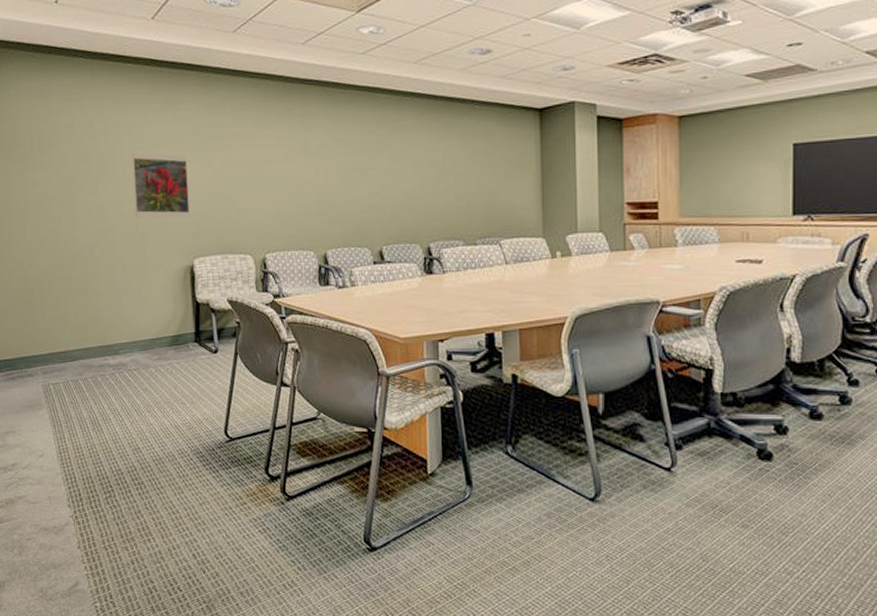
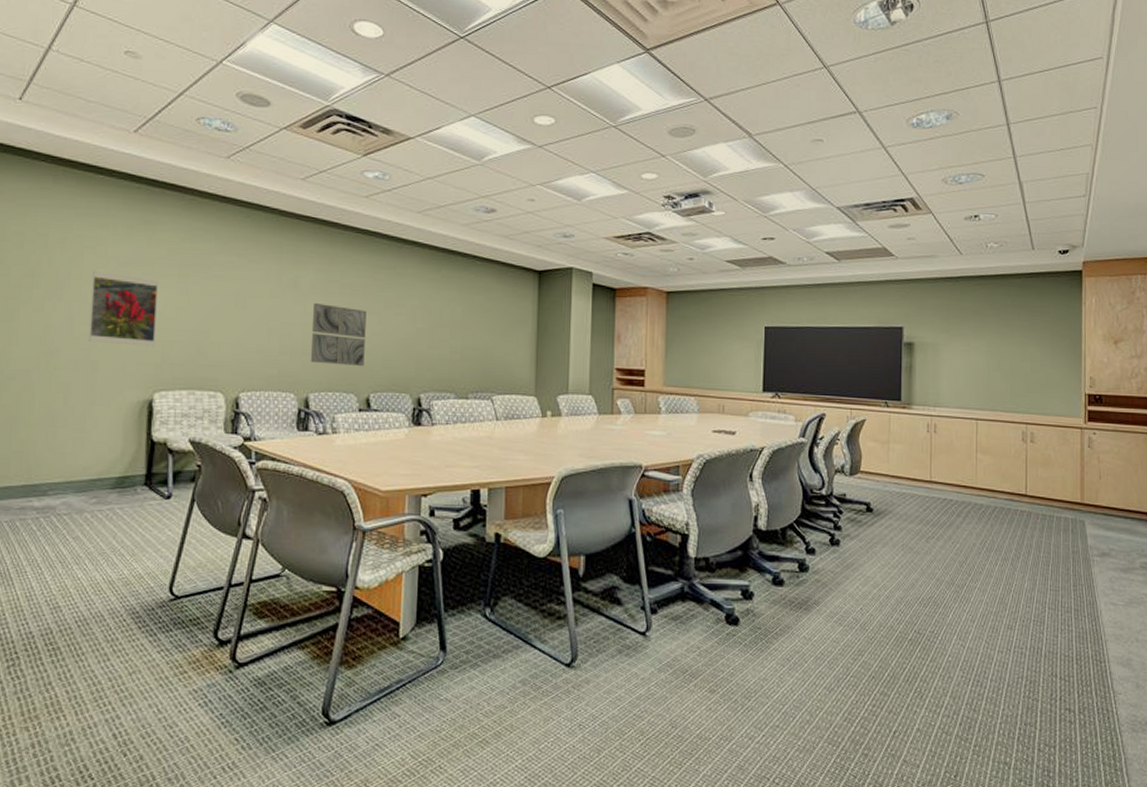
wall art: none [323,163,375,222] -> present [310,302,366,367]

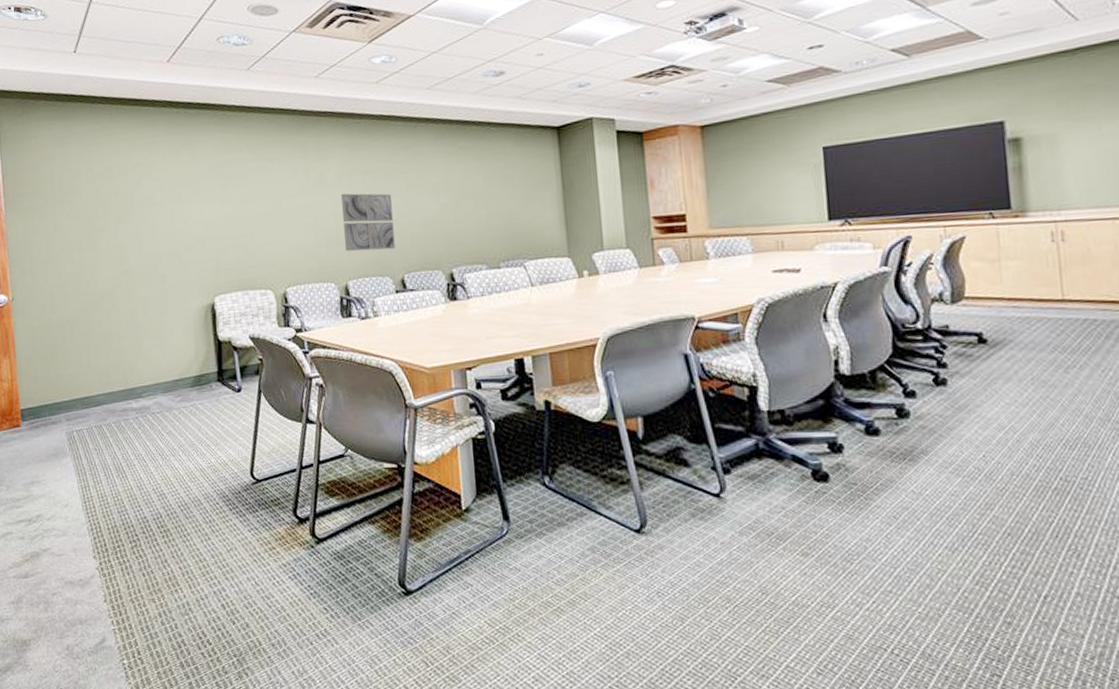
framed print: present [88,272,158,347] -> none [151,194,209,258]

